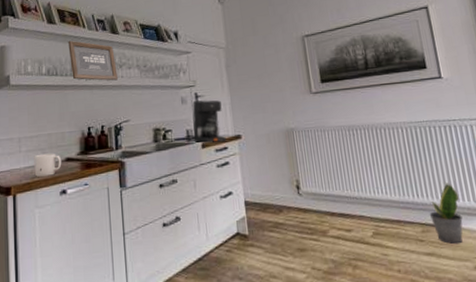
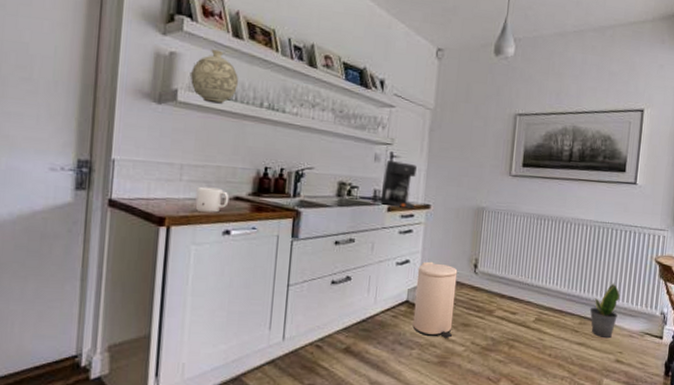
decorative vase: none [19,36,56,81] -> present [191,49,238,104]
picture frame: present [68,40,118,81] -> none [254,63,309,121]
pedal bin: none [241,189,291,267] -> present [412,261,458,338]

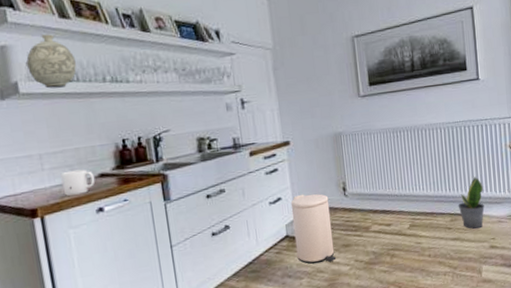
coffee maker: present [379,161,417,210] -> none [238,106,275,152]

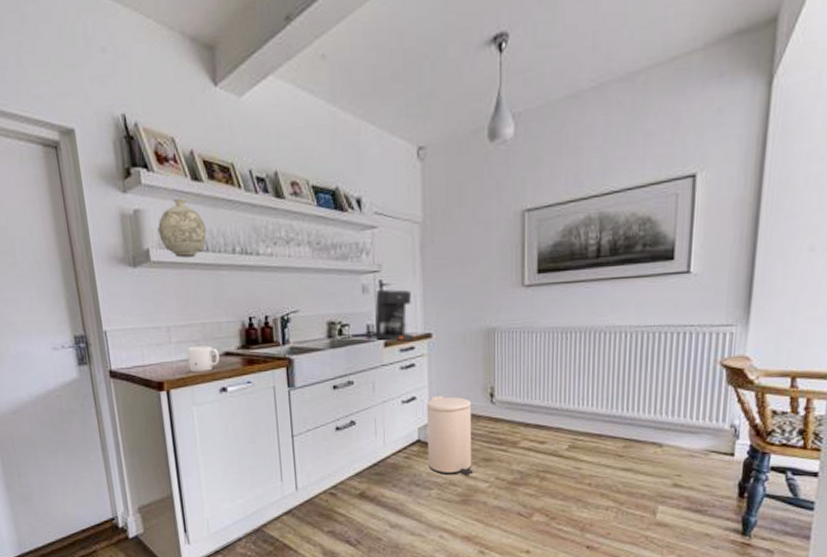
coffee maker: none [238,106,275,152] -> present [373,289,414,343]
potted plant: present [458,176,485,229] -> none [636,397,674,461]

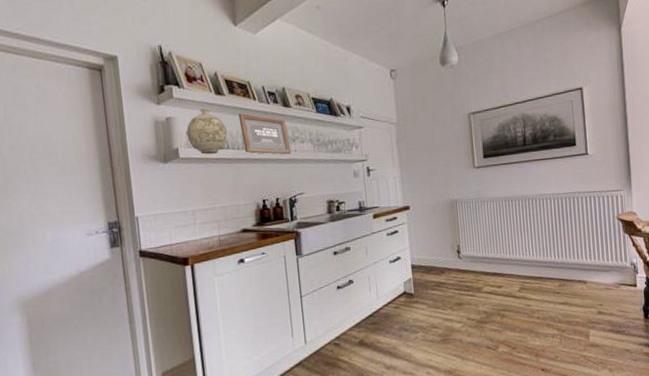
mug: present [186,345,220,373] -> none [209,224,239,249]
picture frame: none [220,205,284,261] -> present [238,113,291,155]
coffee maker: present [373,289,414,343] -> none [364,173,396,215]
pedal bin: present [426,395,474,475] -> none [409,254,450,320]

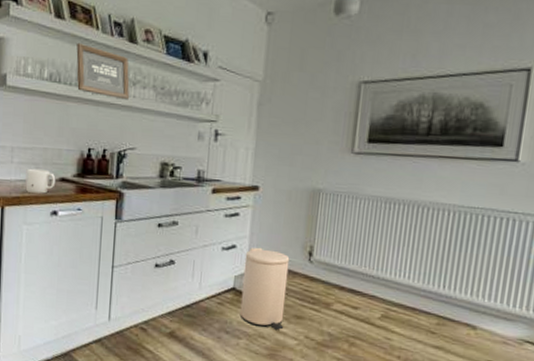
decorative vase: present [186,108,227,154] -> none [18,32,61,86]
mug: none [209,224,239,249] -> present [25,168,56,194]
pedal bin: none [409,254,450,320] -> present [239,247,290,330]

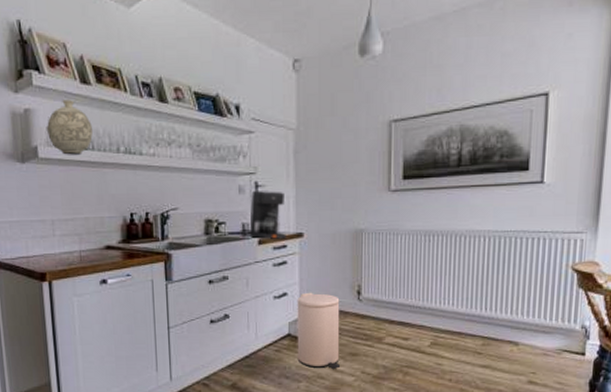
decorative vase: none [18,32,61,86] -> present [47,99,93,155]
mug: present [25,168,56,194] -> none [69,239,102,265]
picture frame: present [76,42,130,100] -> none [106,107,165,161]
coffee maker: none [203,139,244,191] -> present [248,191,286,241]

